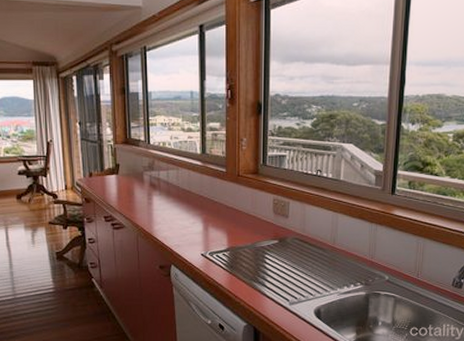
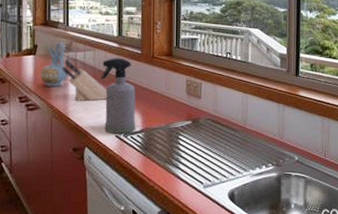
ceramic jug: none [124,161,151,206] -> present [40,42,68,86]
knife block: none [145,179,191,221] -> present [62,60,107,102]
spray bottle: none [184,177,222,253] -> present [100,58,136,134]

